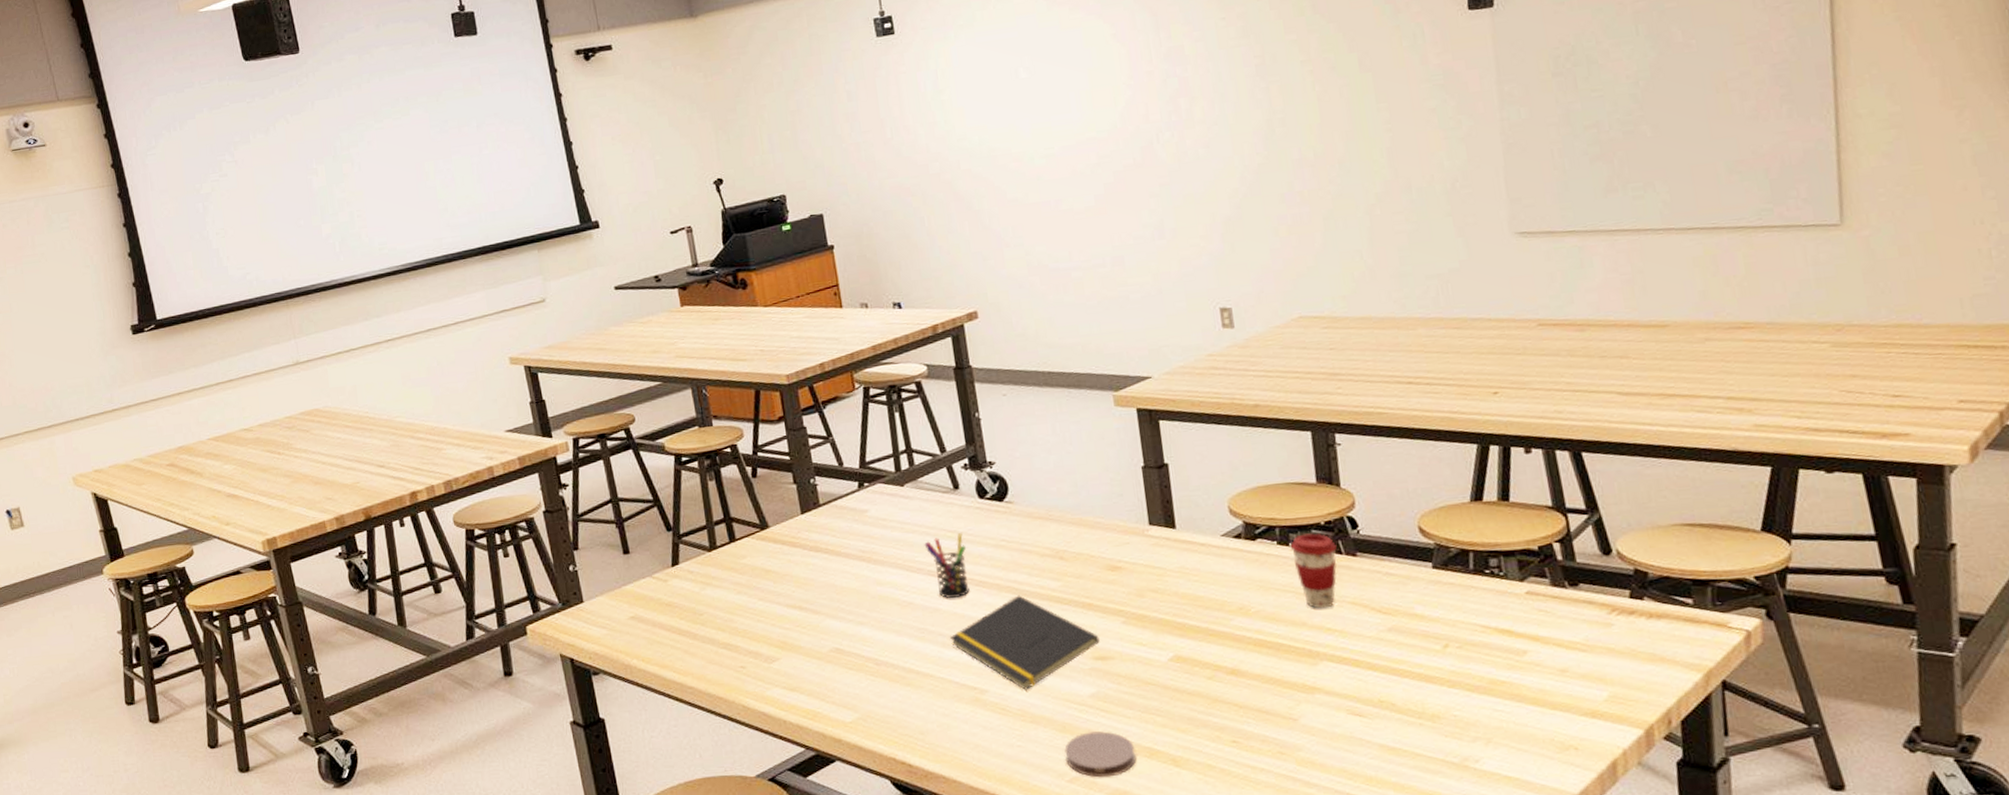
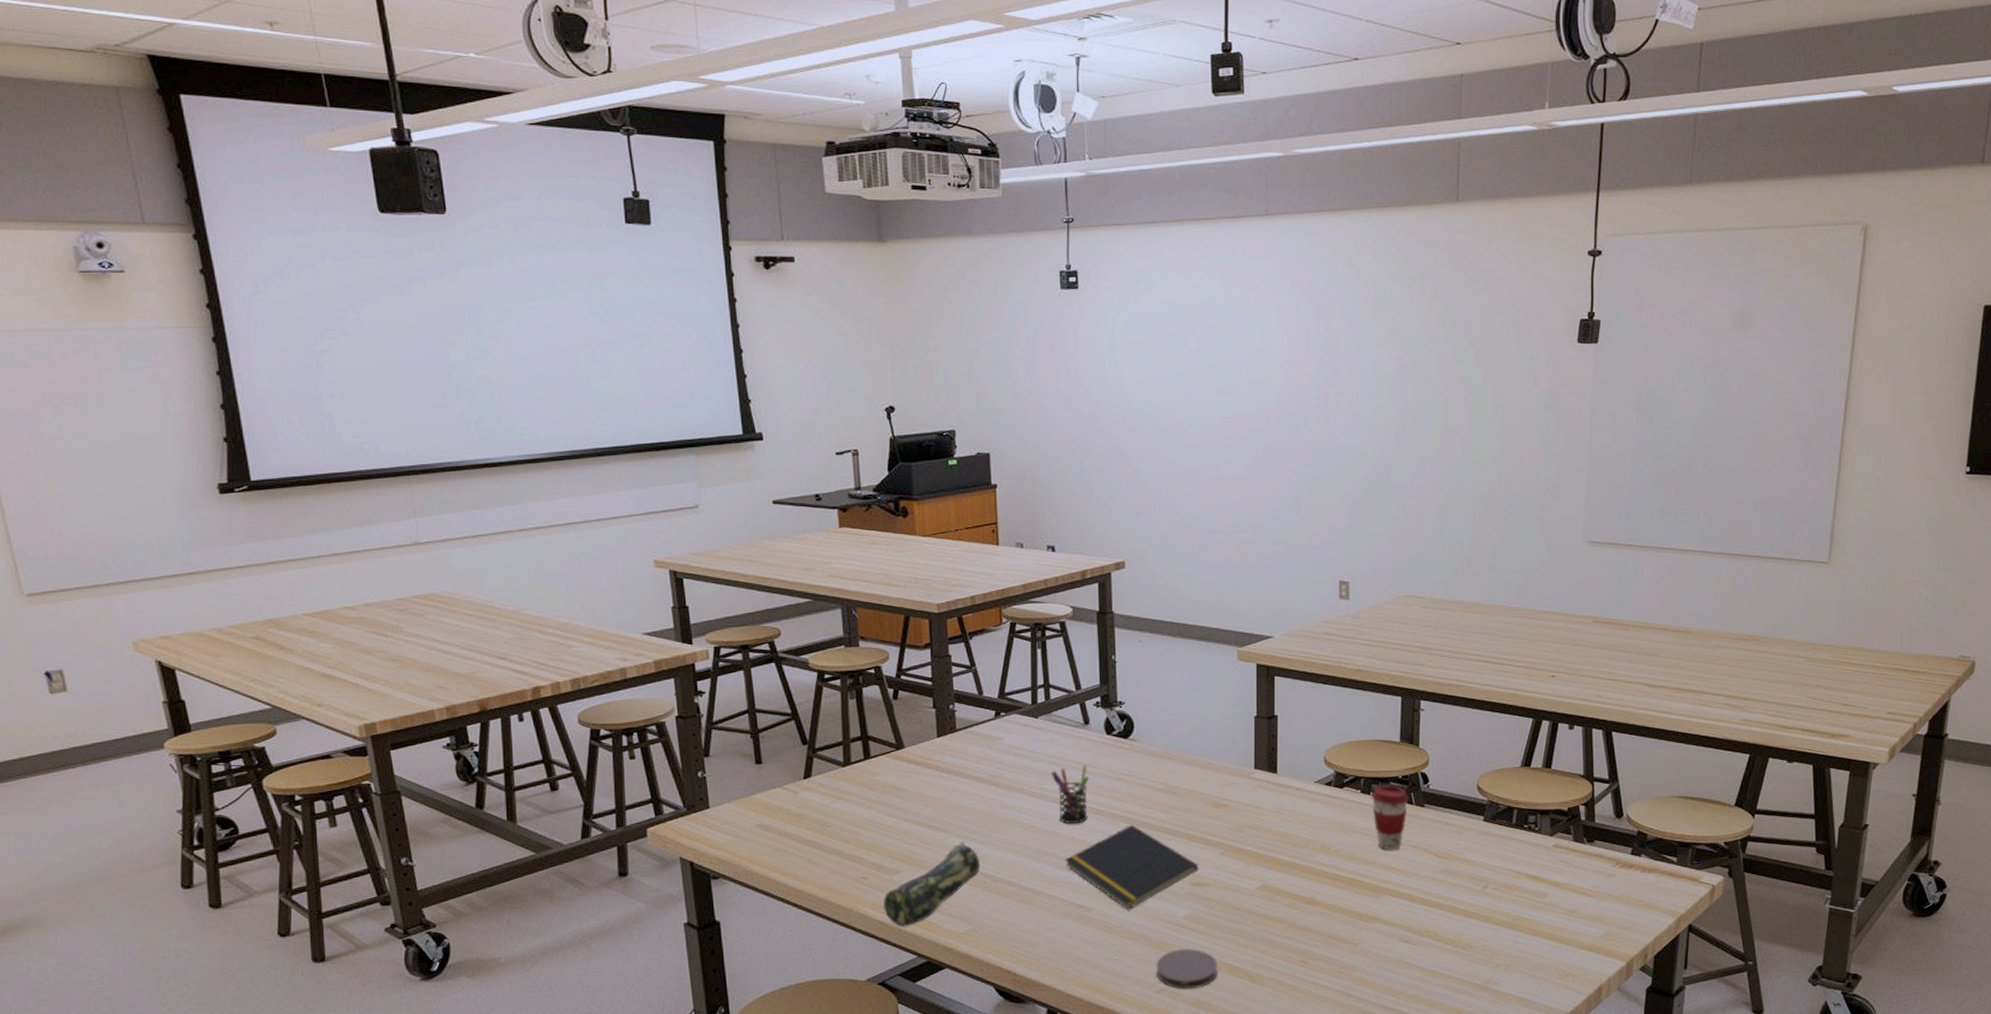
pencil case: none [763,624,861,718] -> present [882,842,981,927]

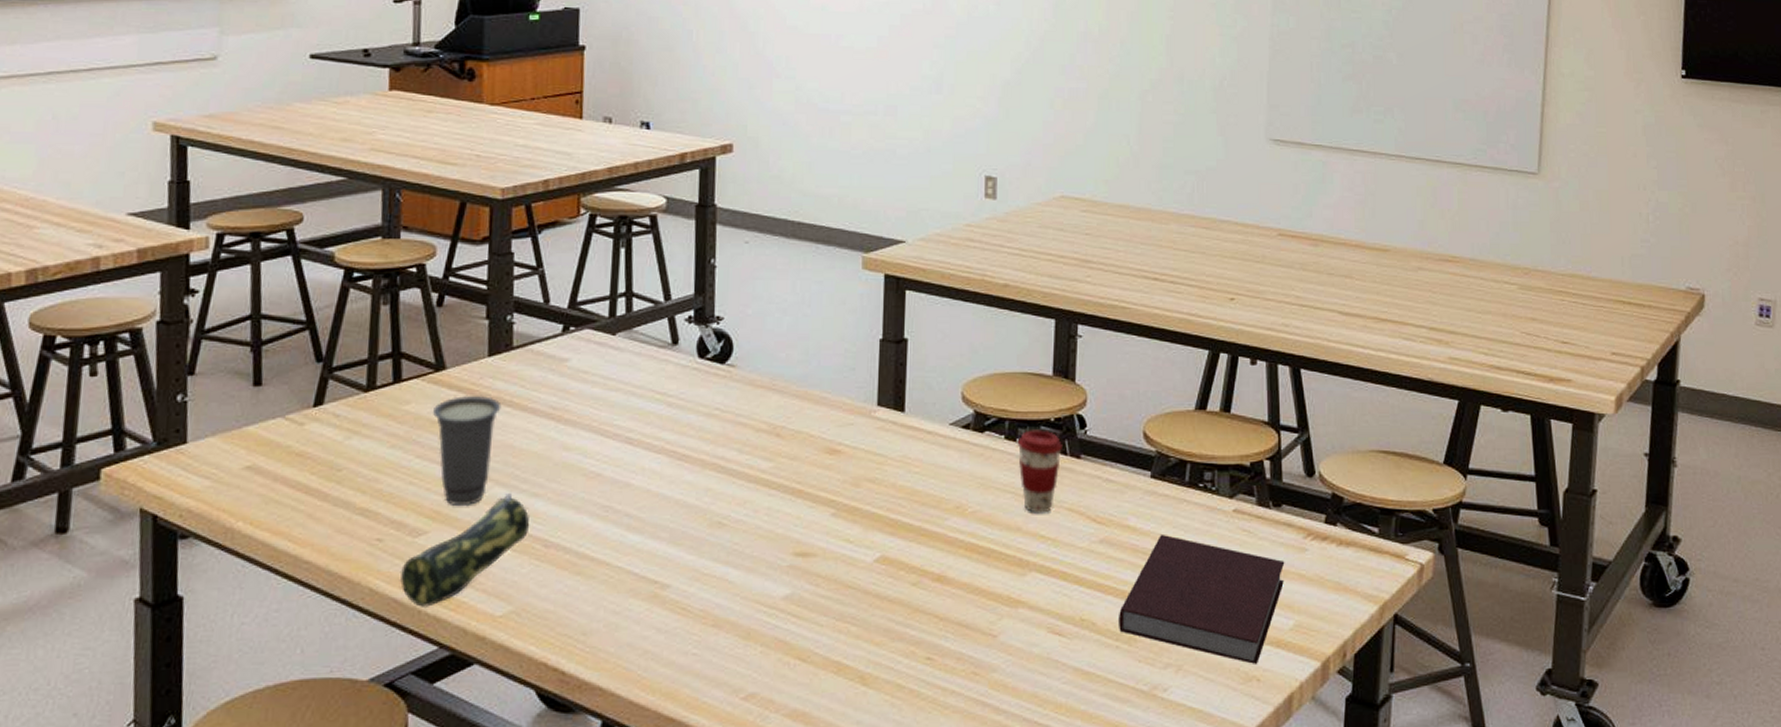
cup: none [898,767,951,852] -> present [433,395,502,507]
pen holder: present [1051,765,1089,825] -> none [627,396,674,473]
notepad: present [1064,824,1199,910] -> none [636,474,804,587]
coaster: present [1156,949,1218,990] -> none [744,640,822,696]
notebook: none [1458,866,1597,964] -> present [1119,535,1285,664]

